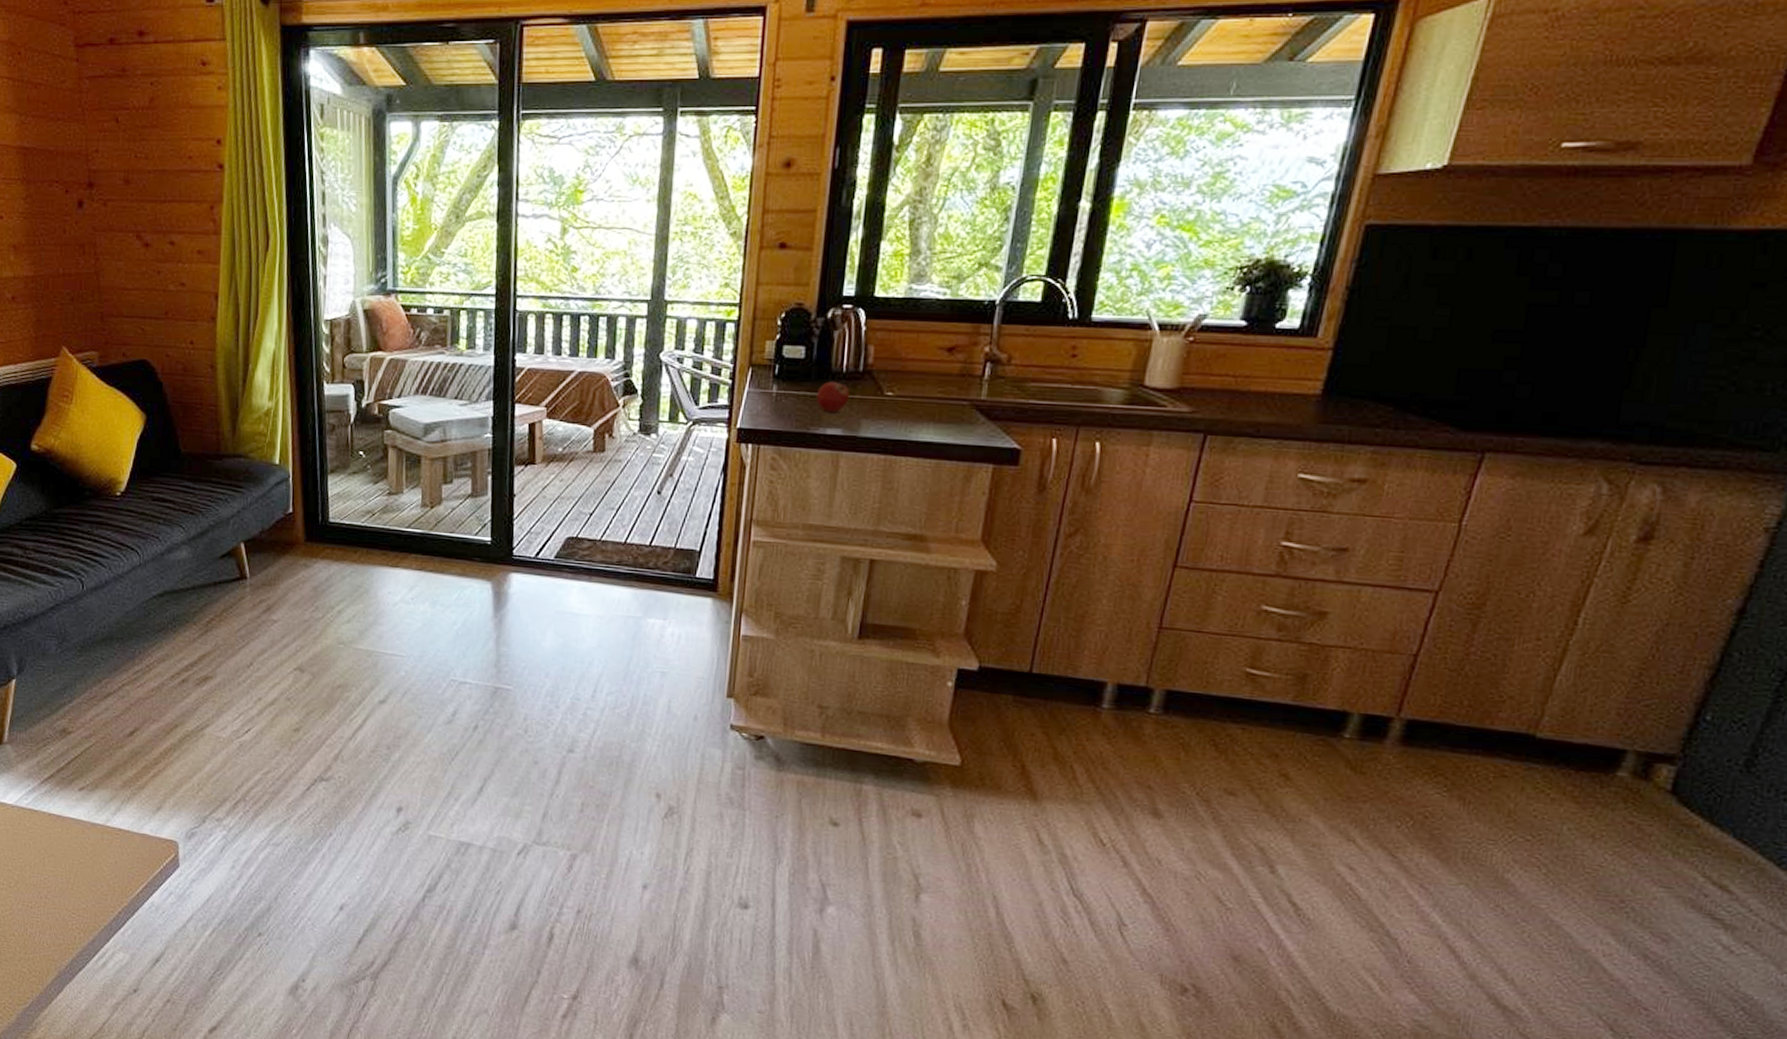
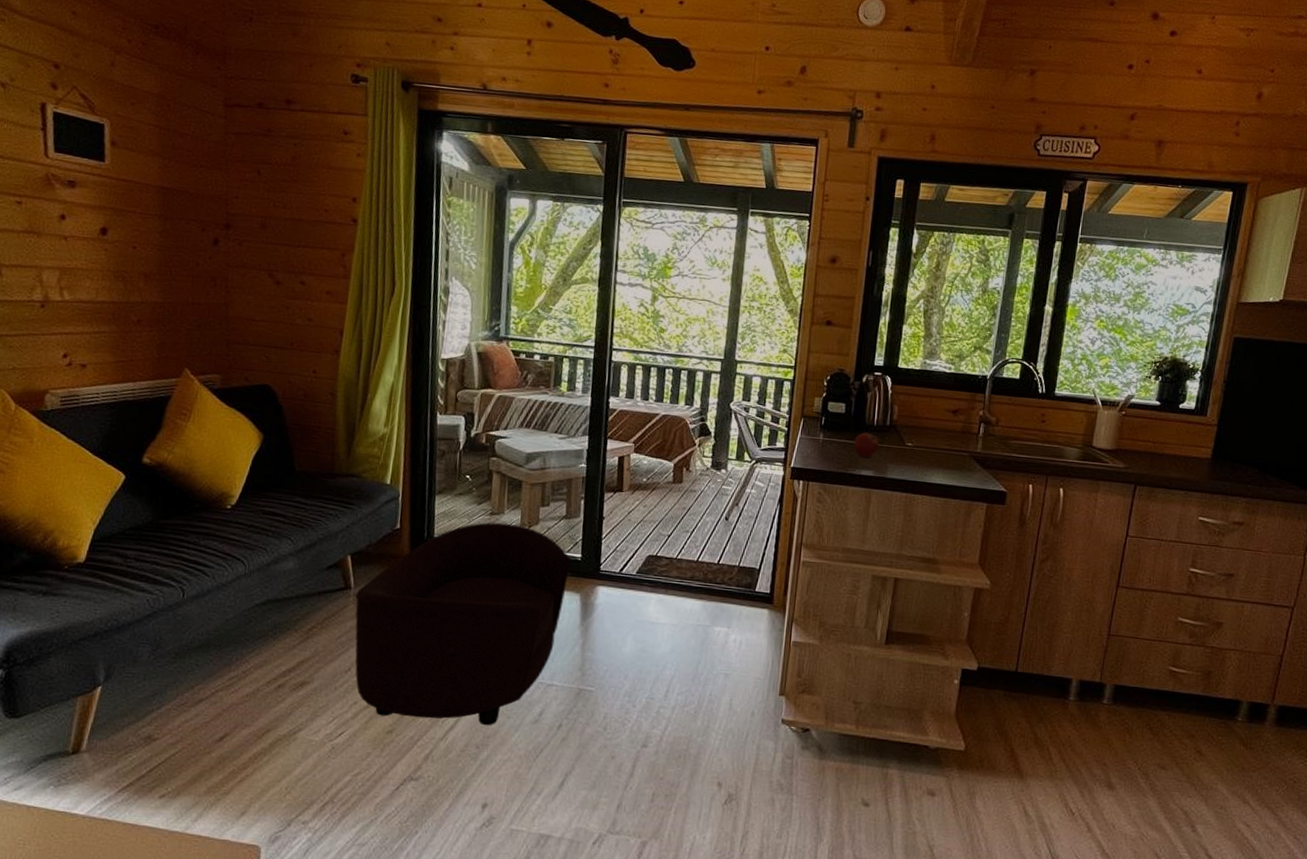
dog bed: none [252,503,480,726] -> present [355,522,571,726]

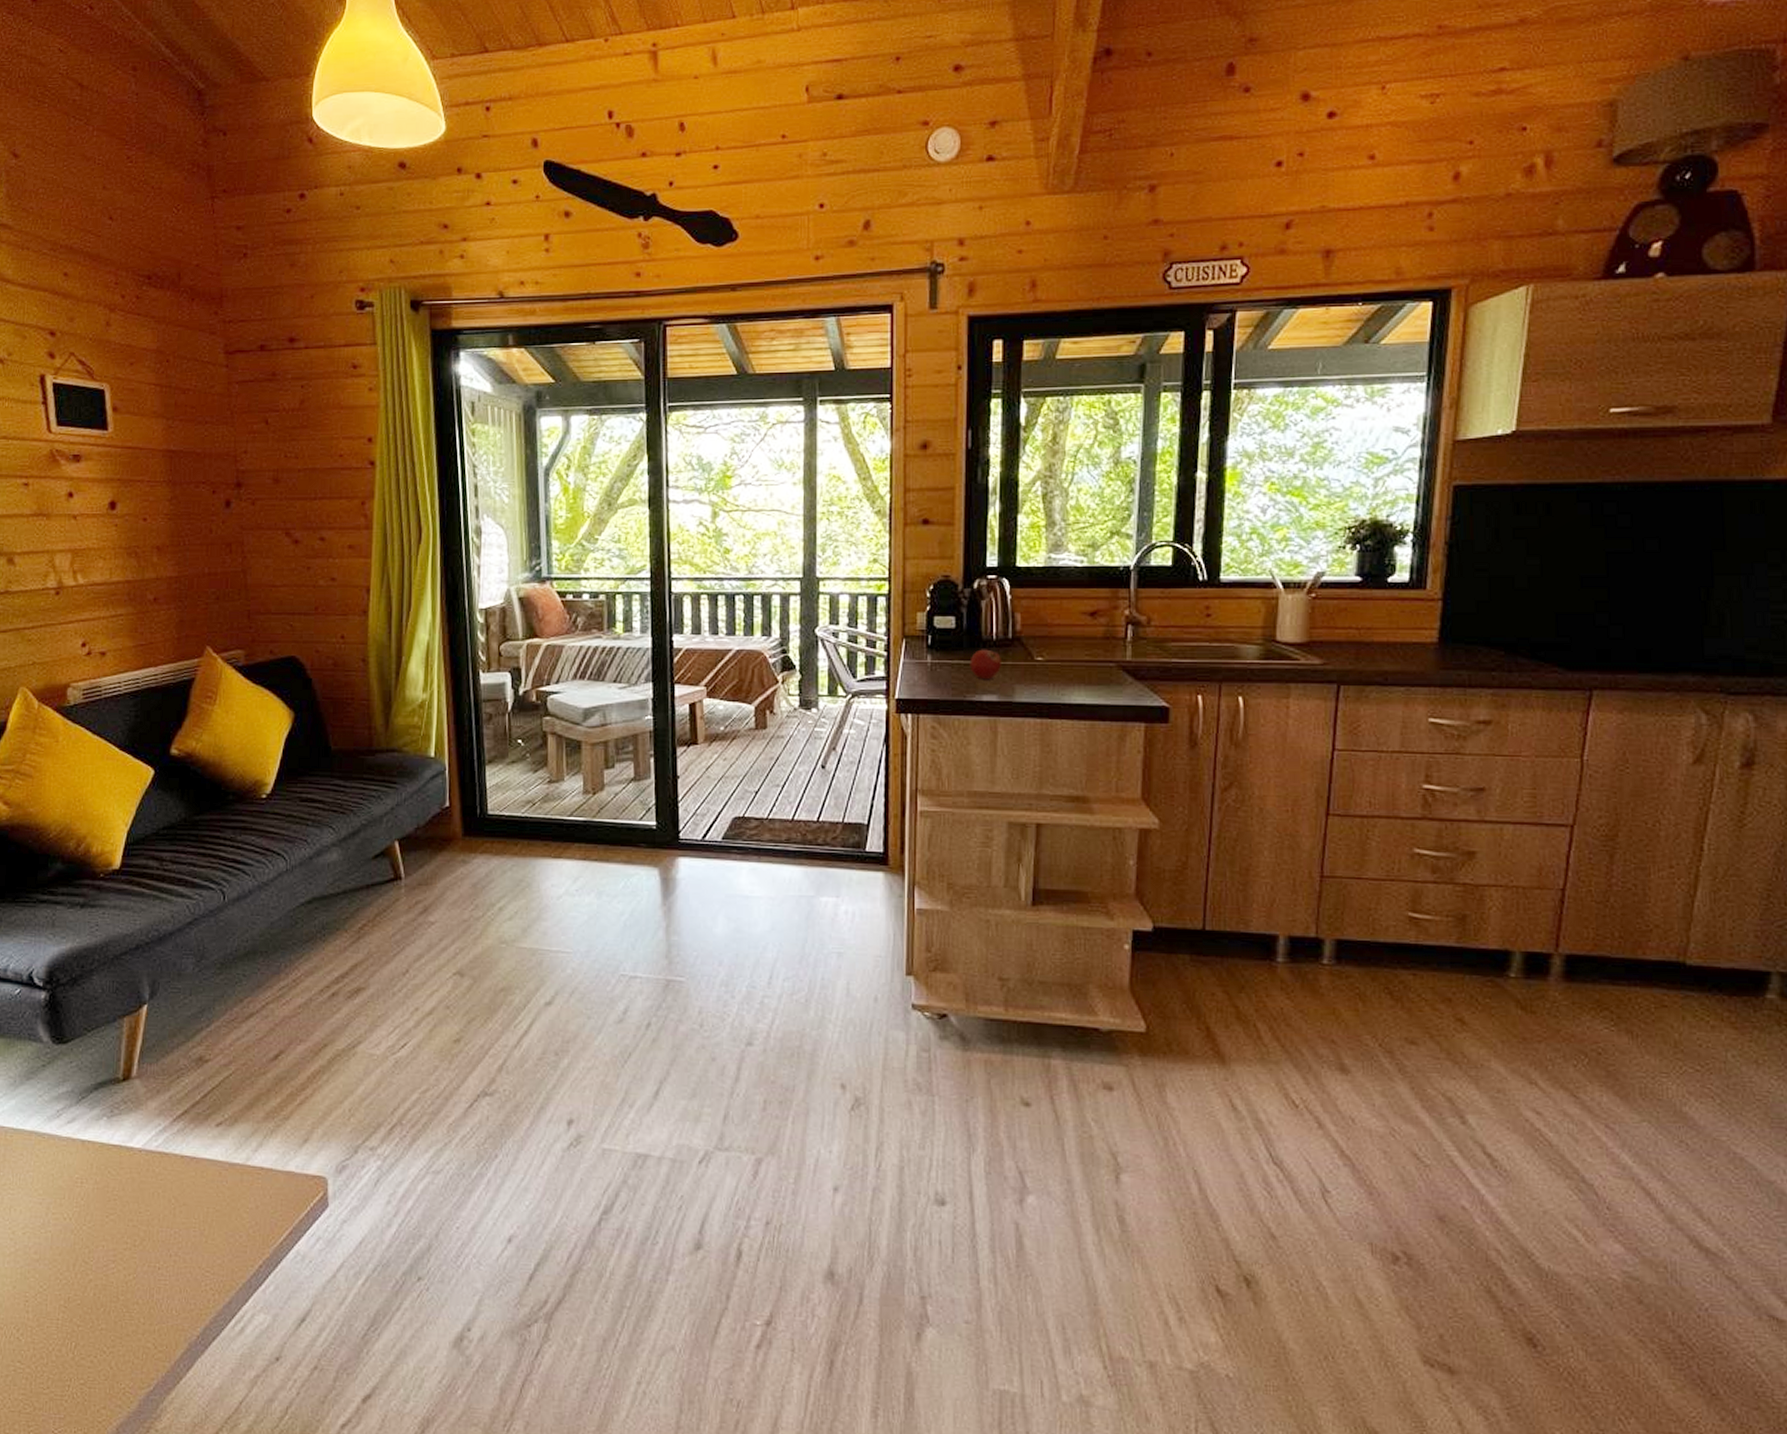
dog bed: present [355,522,571,726] -> none [407,791,645,1029]

